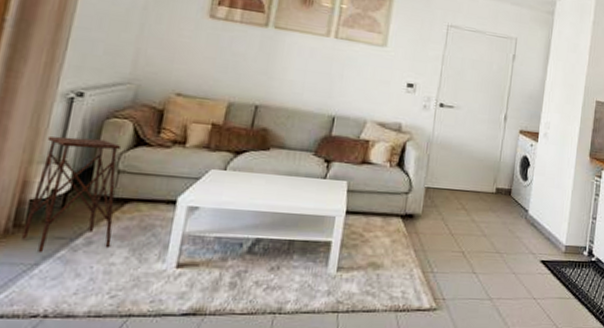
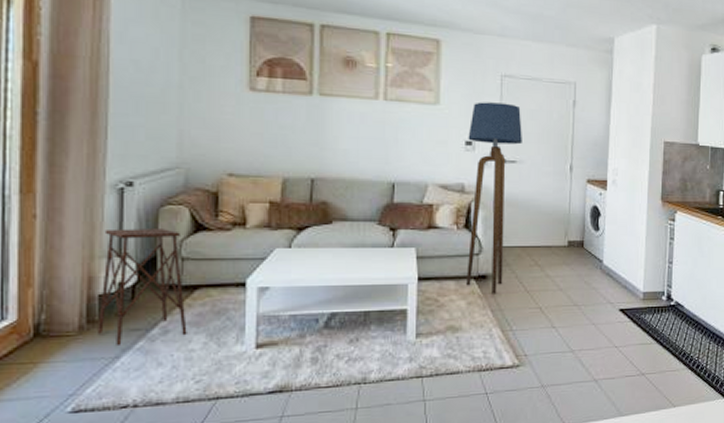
floor lamp: none [393,48,463,234] -> present [466,102,522,294]

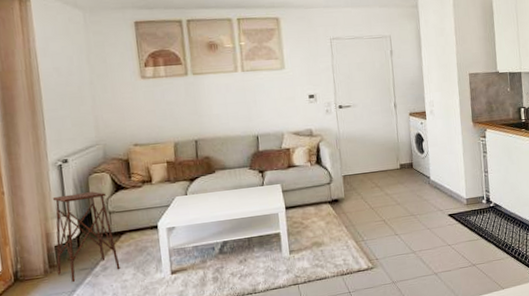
floor lamp: present [466,102,522,294] -> none [310,60,353,214]

